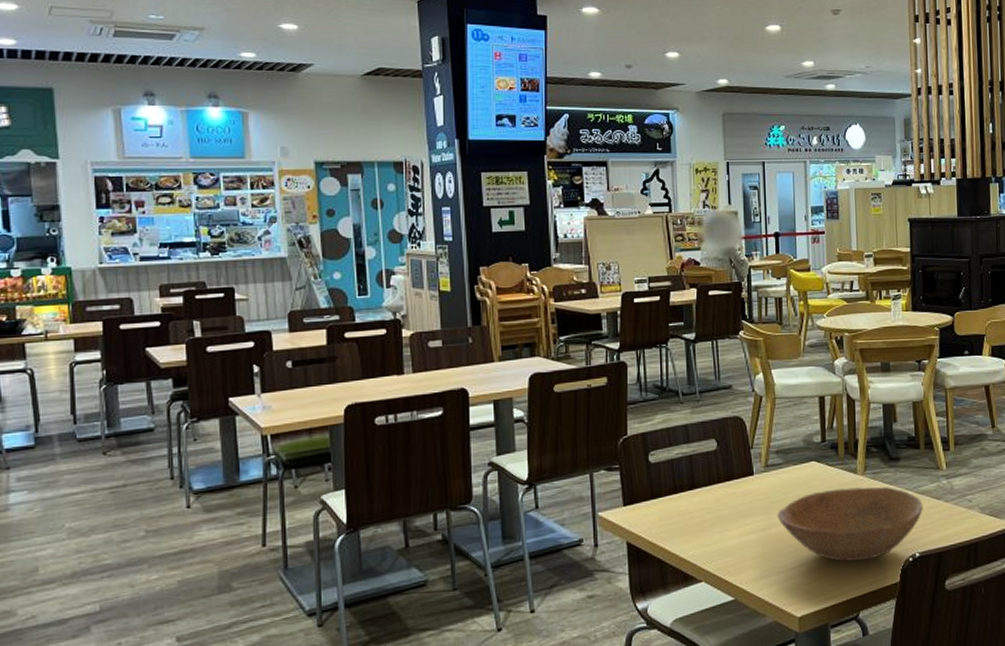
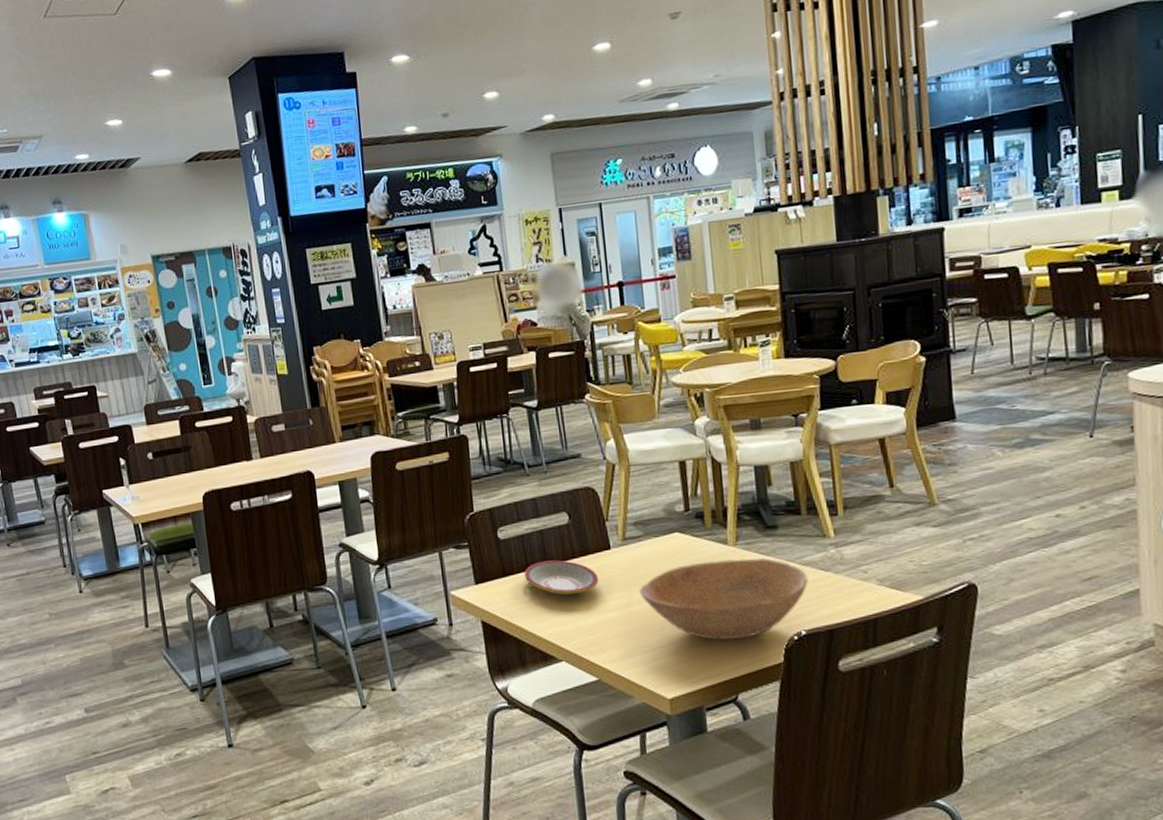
plate: none [672,484,741,518] -> present [524,560,599,596]

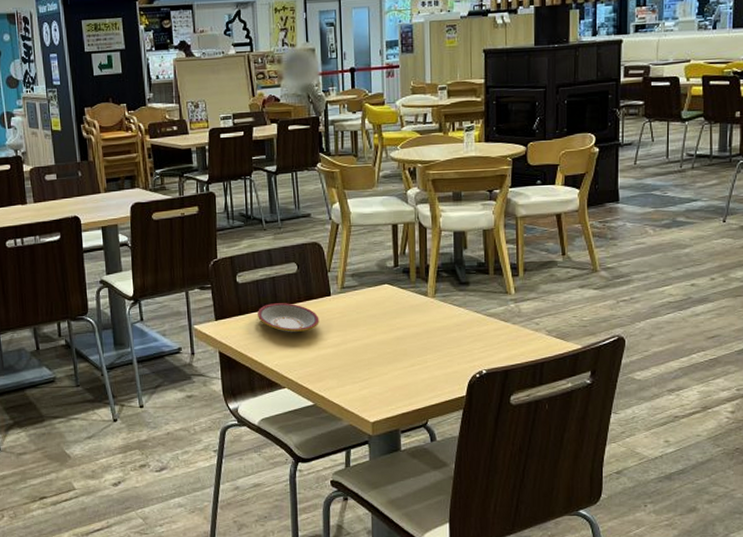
bowl: present [638,558,808,641] -> none [352,308,491,376]

